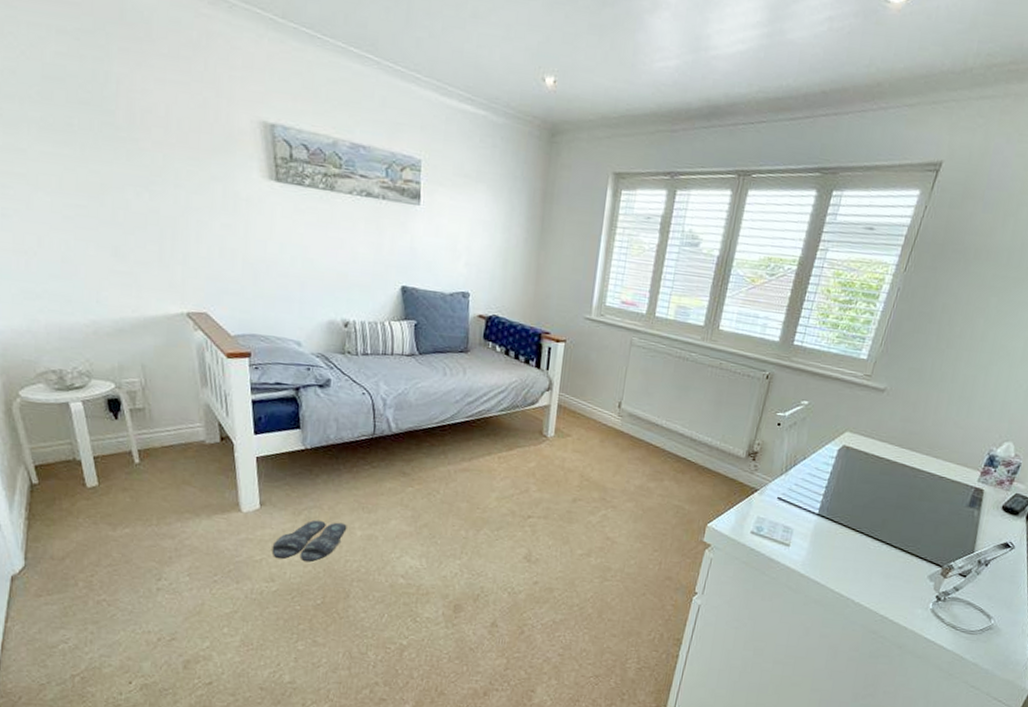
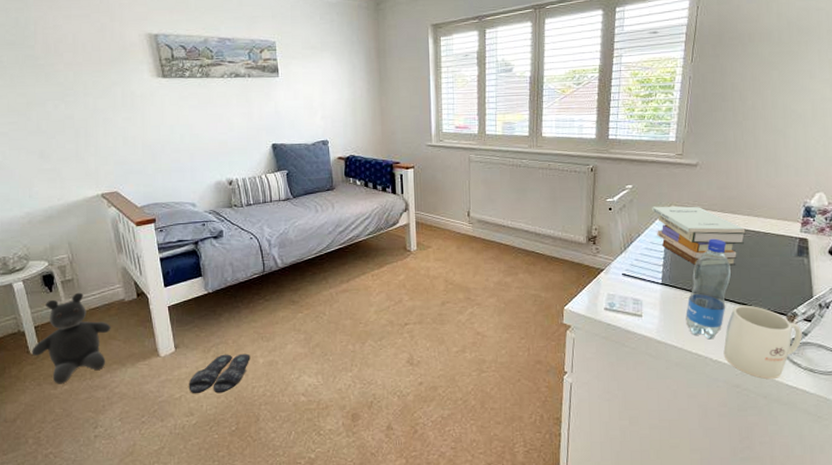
teddy bear: none [88,425,186,526] -> present [31,292,111,384]
books: none [823,429,921,506] -> present [651,206,746,265]
bottle: none [834,474,897,581] -> present [685,238,732,340]
mug: none [866,549,954,631] -> present [723,305,802,380]

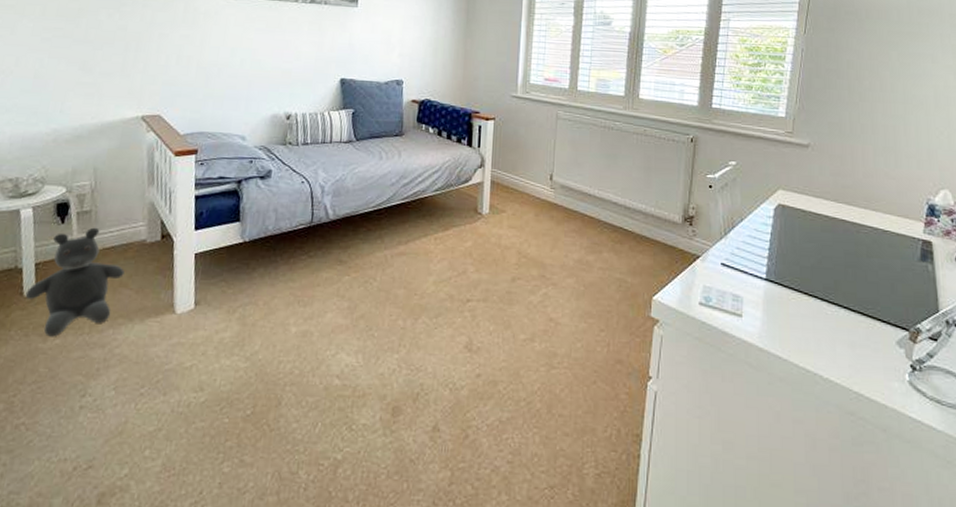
slippers: present [188,353,250,393] -> none [203,317,282,366]
books: present [651,206,746,265] -> none [756,188,862,264]
bottle: present [685,238,732,340] -> none [792,231,846,352]
mug: present [723,305,802,380] -> none [835,313,927,409]

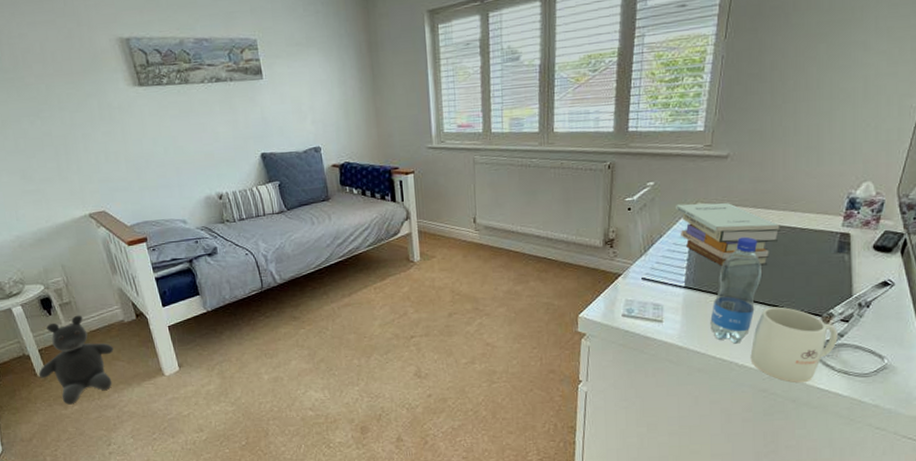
books: none [756,188,862,264] -> present [674,202,780,266]
bottle: none [792,231,846,352] -> present [710,236,763,344]
mug: none [835,313,927,409] -> present [750,306,838,384]

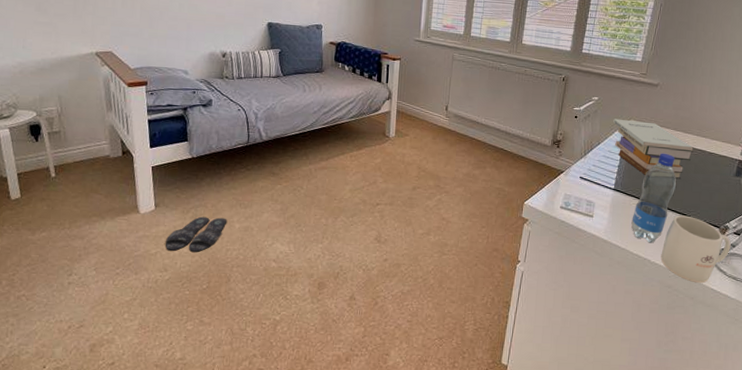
teddy bear: present [38,315,114,405] -> none [12,145,94,231]
slippers: none [195,370,255,410] -> present [165,216,227,253]

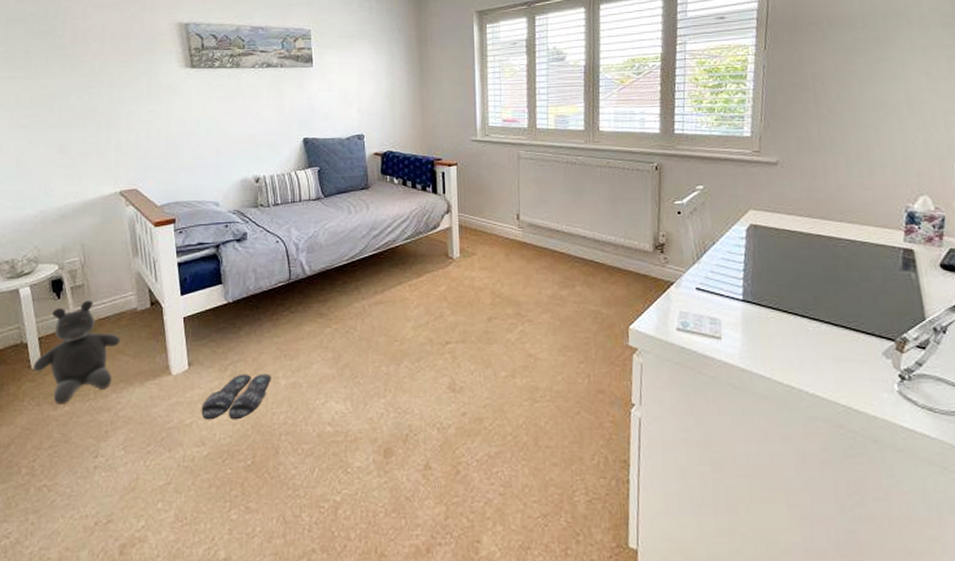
teddy bear: none [12,145,94,231] -> present [33,300,120,405]
books: present [612,118,694,178] -> none [726,210,839,279]
bottle: present [631,153,677,243] -> none [773,248,826,369]
mug: present [660,215,731,284] -> none [821,327,917,420]

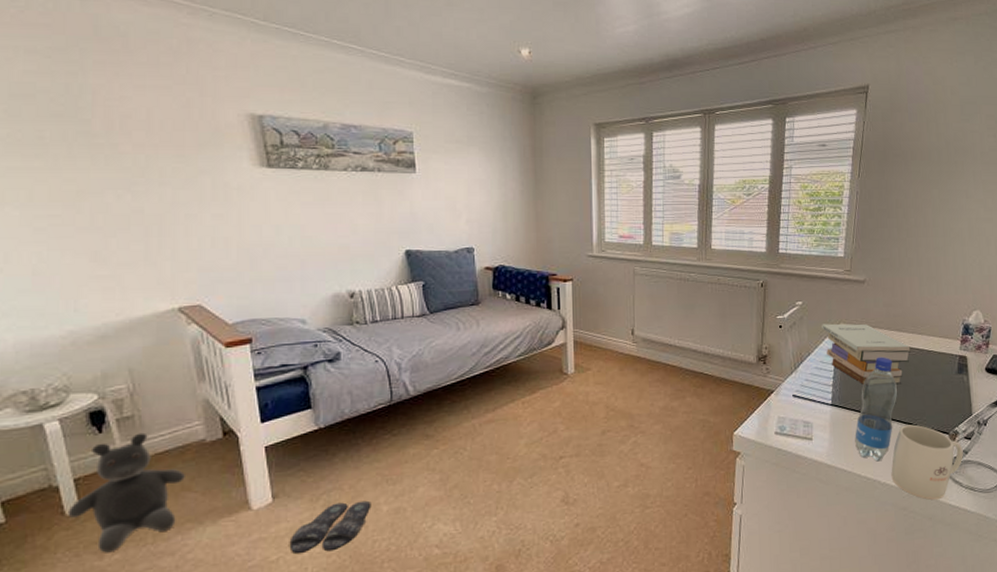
books: none [726,210,839,279] -> present [820,323,911,384]
bottle: none [773,248,826,369] -> present [855,357,898,462]
mug: none [821,327,917,420] -> present [891,424,963,501]

